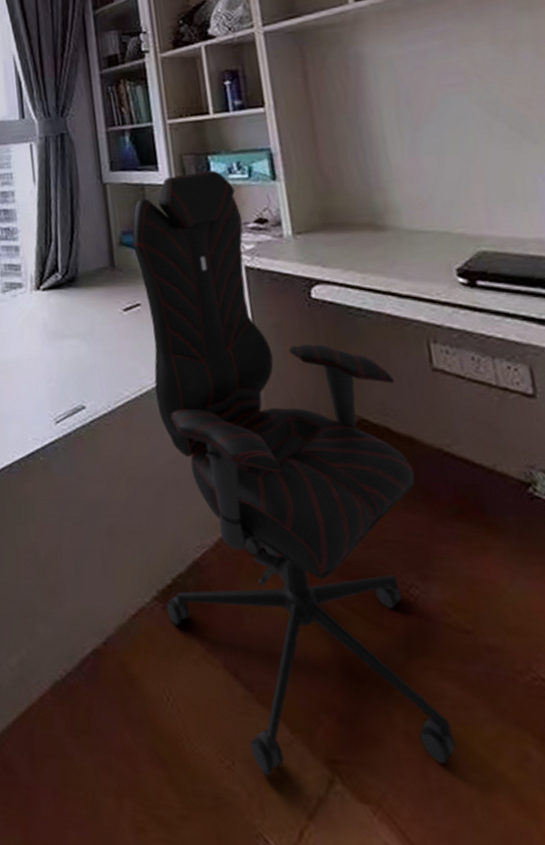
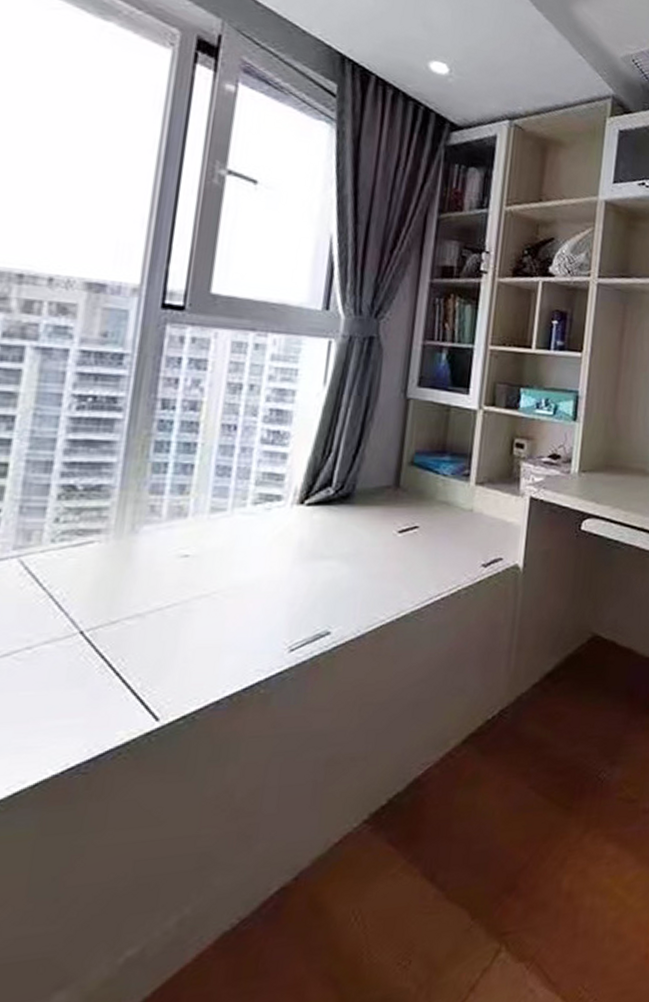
office chair: present [131,170,456,776] -> none [374,402,629,964]

